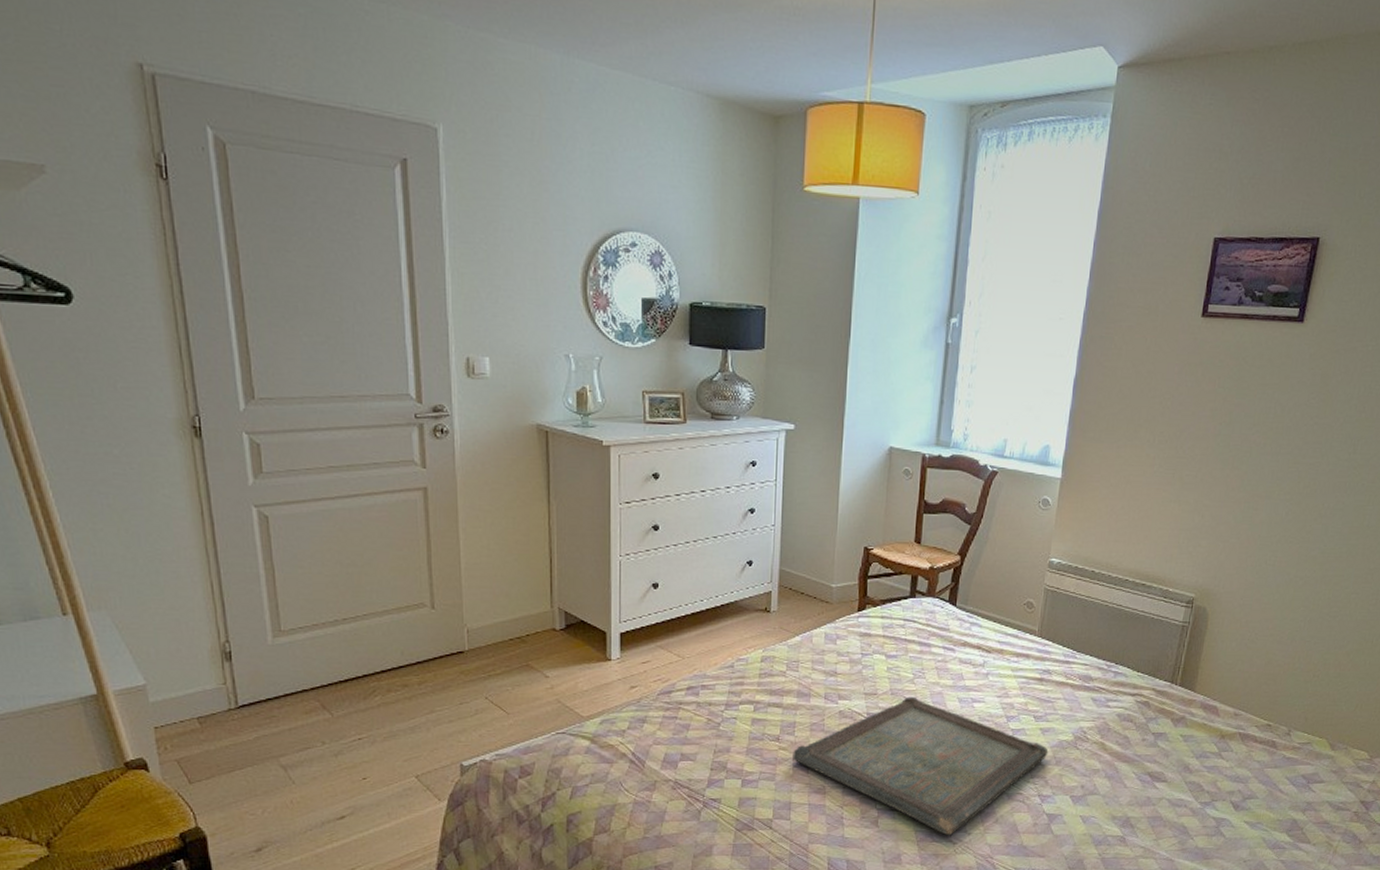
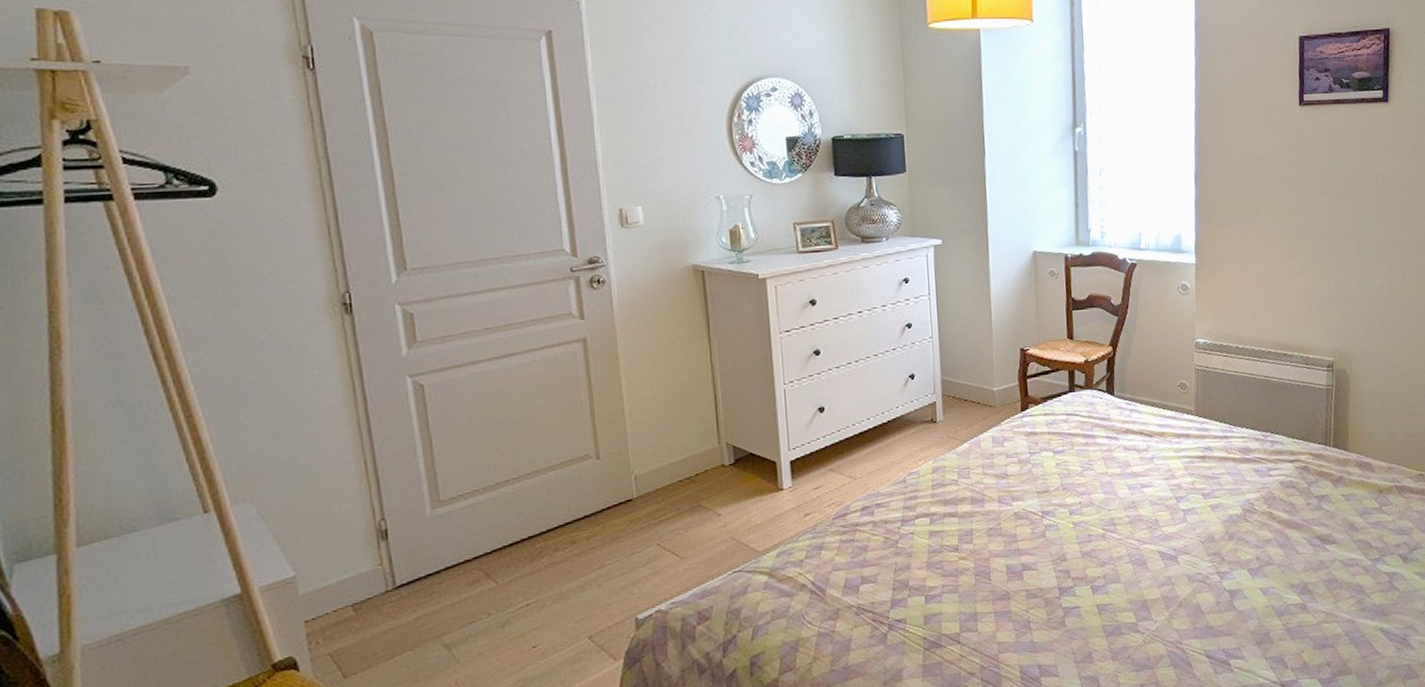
serving tray: present [793,696,1049,836] -> none [973,489,1221,627]

